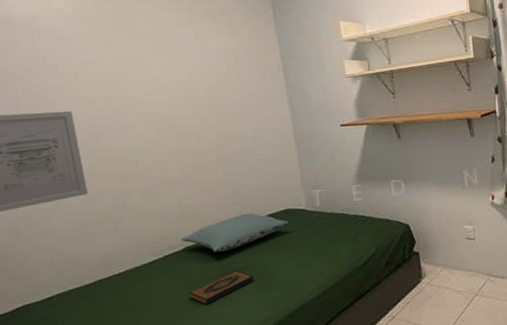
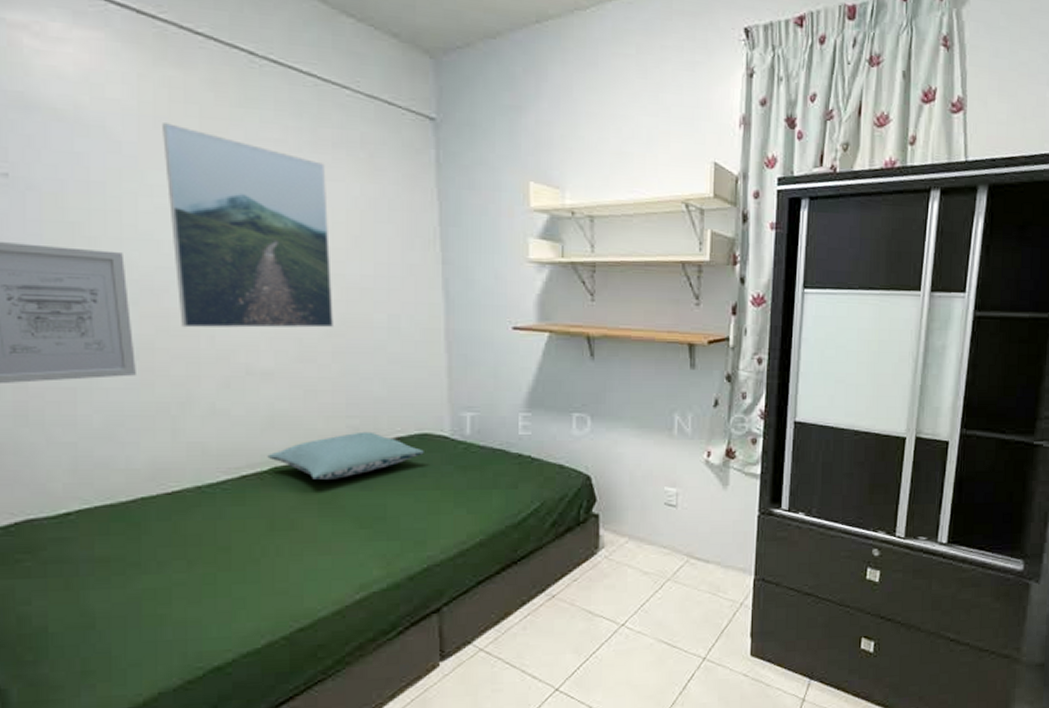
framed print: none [90,19,217,157] -> present [163,123,333,328]
hardback book: present [189,270,254,305] -> none [271,508,366,550]

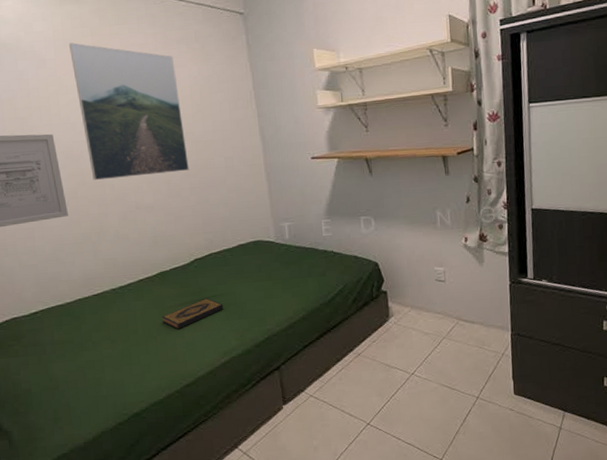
pillow: present [267,431,424,480] -> none [155,242,258,279]
hardback book: none [271,508,366,550] -> present [162,298,224,330]

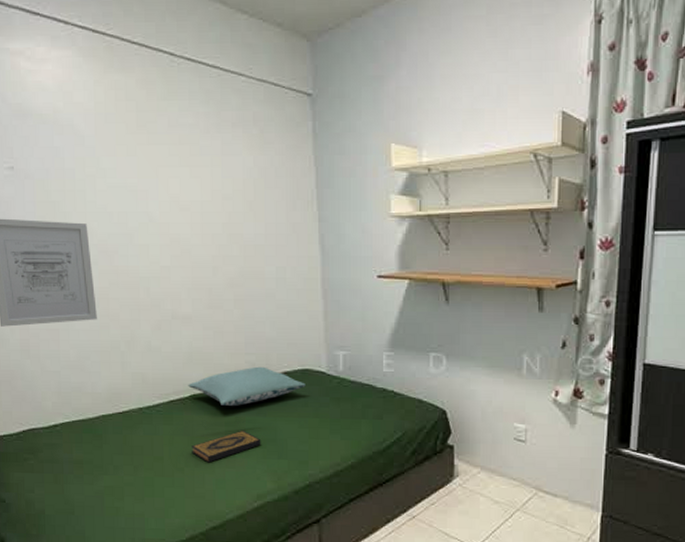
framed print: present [69,43,189,181] -> none [111,118,235,282]
pillow: none [155,242,258,279] -> present [188,366,306,406]

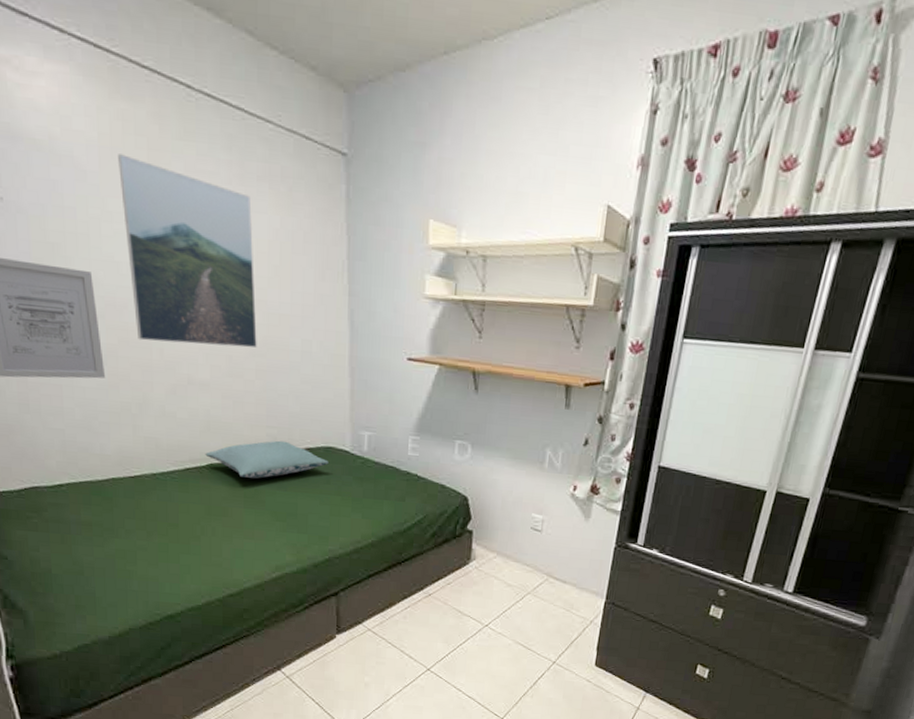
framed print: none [111,118,235,282] -> present [118,154,257,348]
hardback book: present [192,430,261,463] -> none [208,502,281,533]

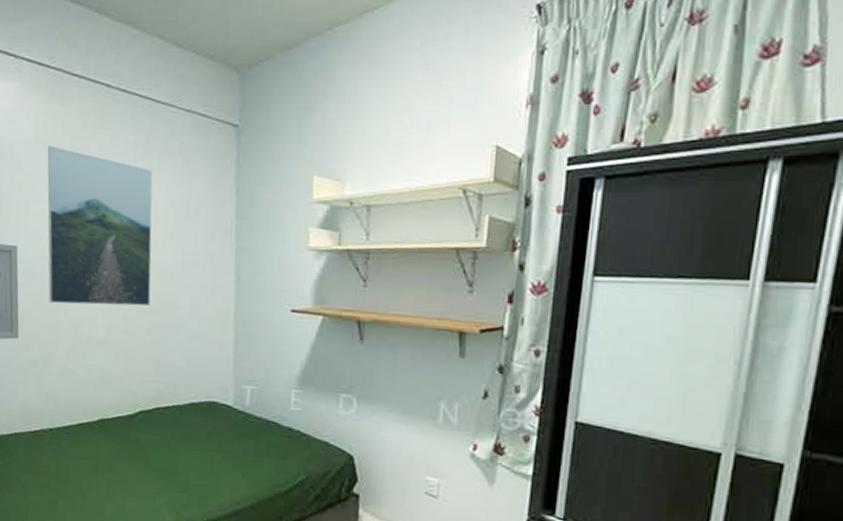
pillow: present [205,440,329,479] -> none [97,395,211,434]

